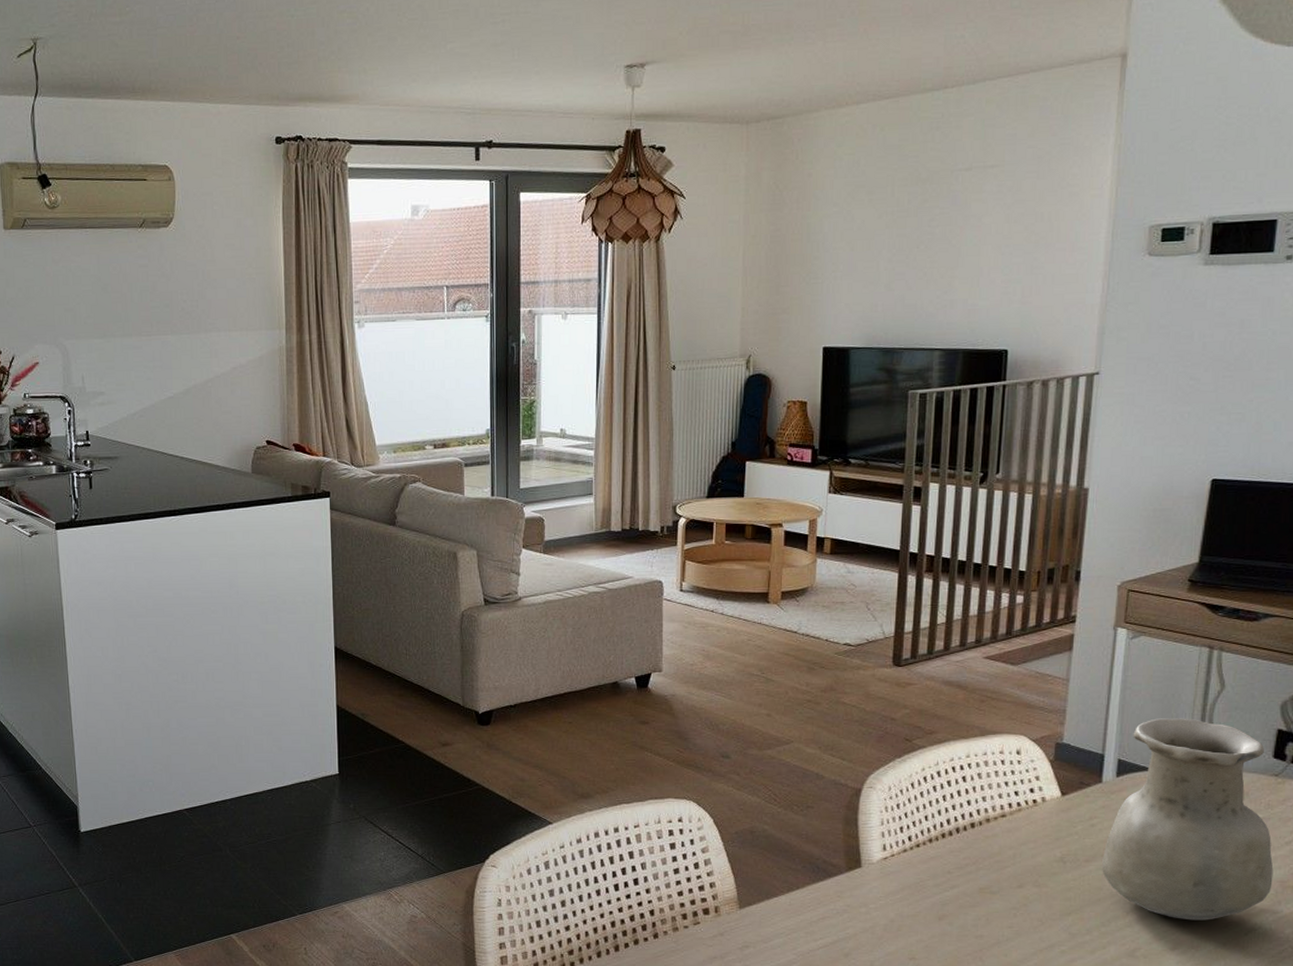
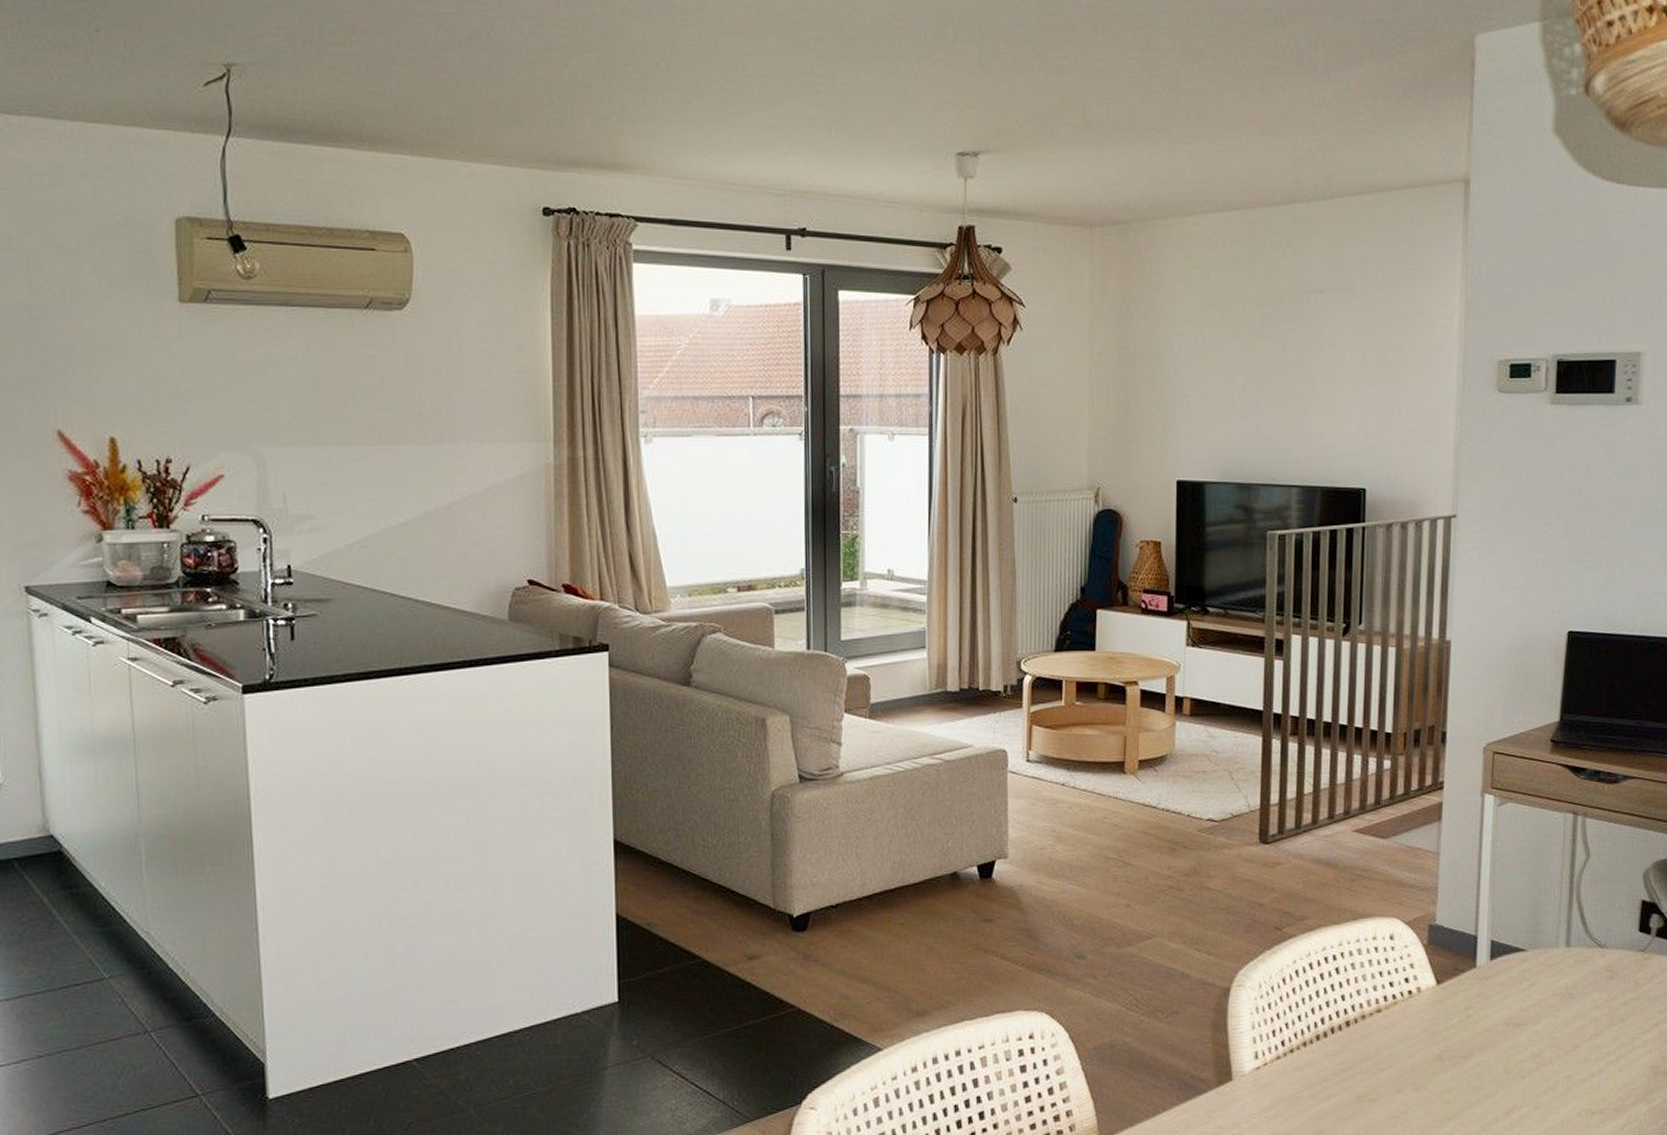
vase: present [1102,718,1274,921] -> none [1480,891,1645,1118]

